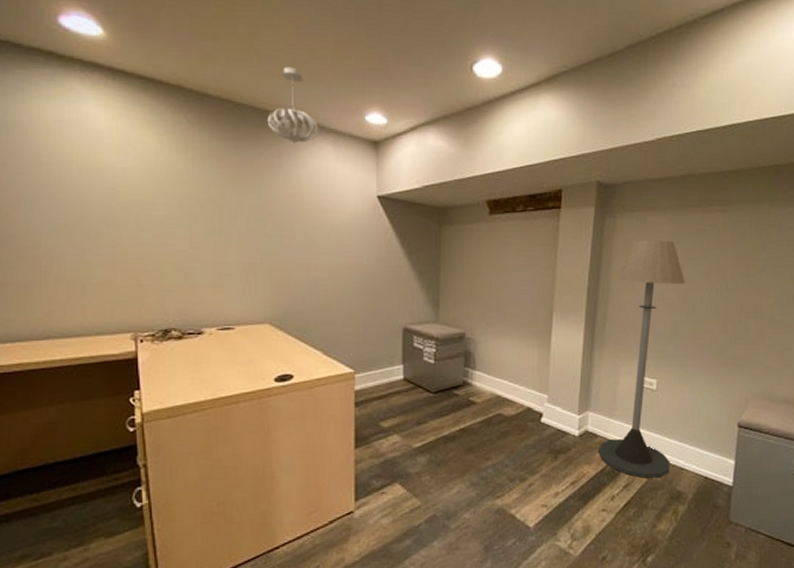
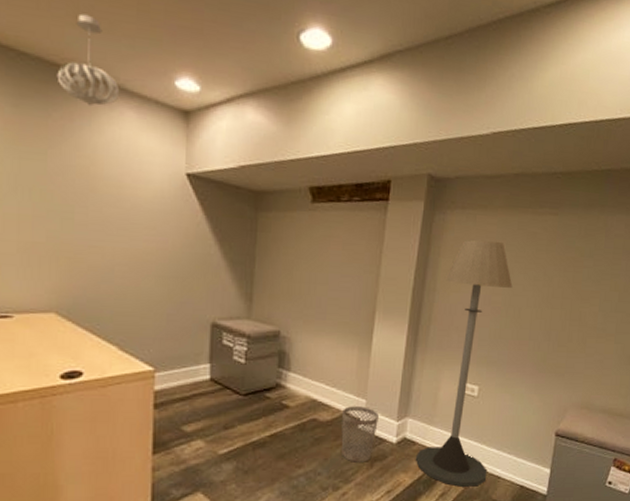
wastebasket: none [525,401,560,455] -> present [341,406,379,462]

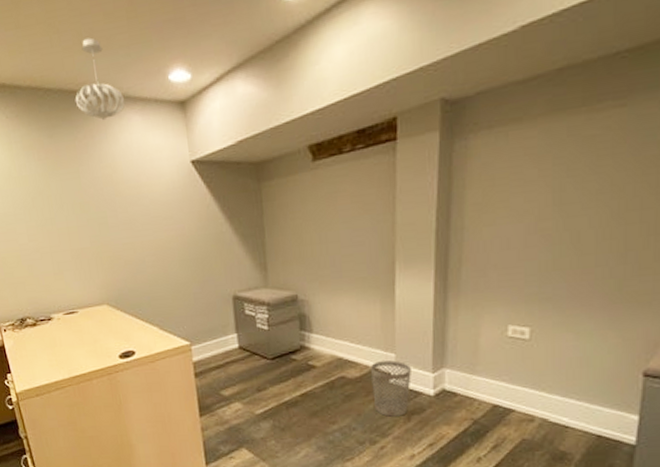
floor lamp: present [415,239,513,487] -> none [458,157,566,438]

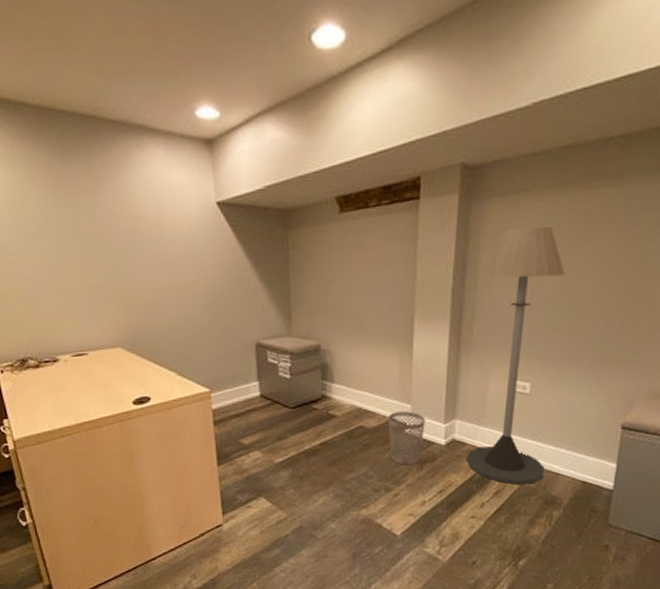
pendant light: present [75,37,126,121] -> none [91,60,148,151]
floor lamp: none [458,157,566,438] -> present [466,226,565,485]

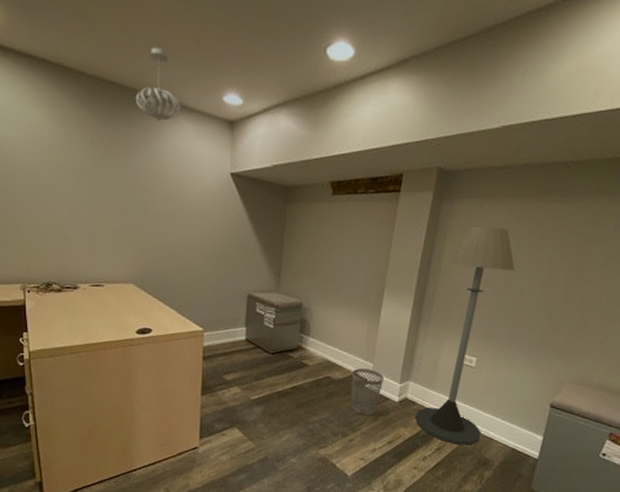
pendant light: none [91,60,148,151] -> present [135,47,181,122]

